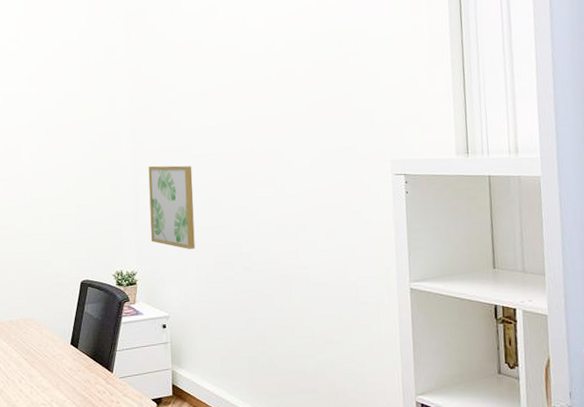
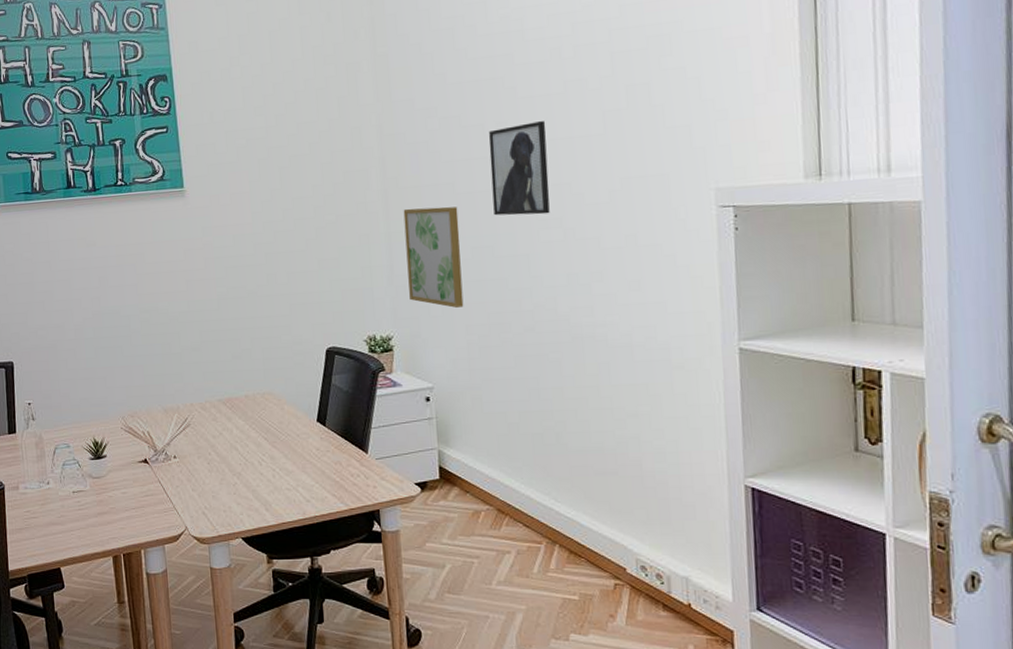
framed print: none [217,100,265,175] -> present [488,121,550,216]

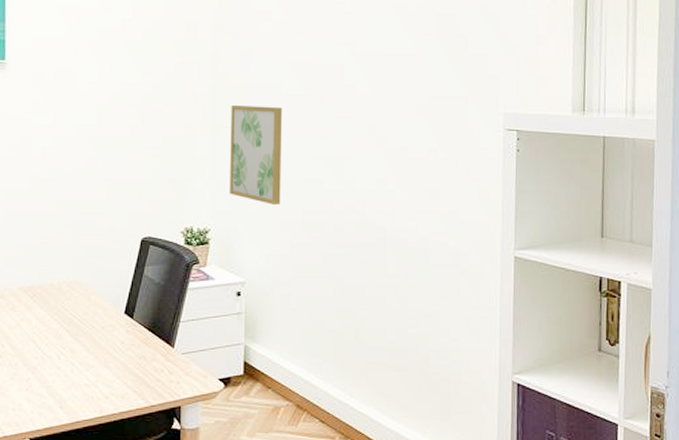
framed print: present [488,121,550,216] -> none [315,36,368,122]

